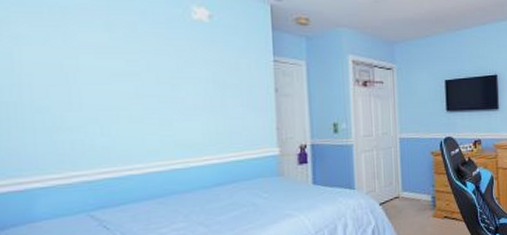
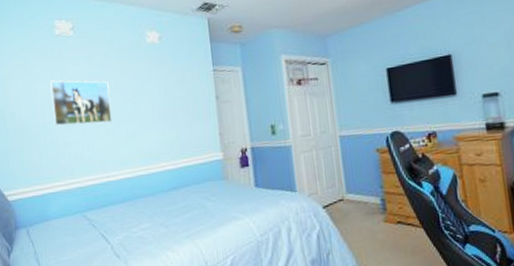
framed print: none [44,46,139,107] -> present [50,80,112,127]

